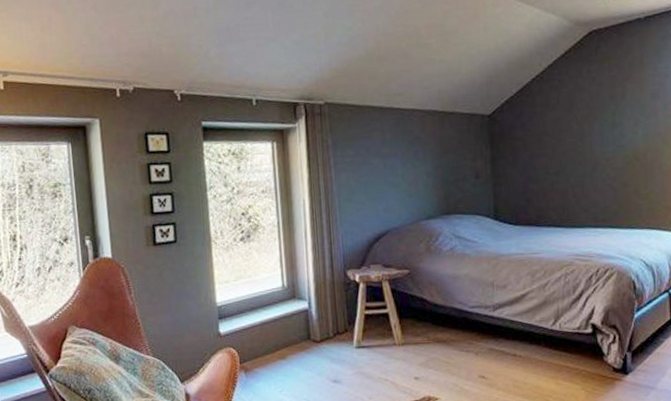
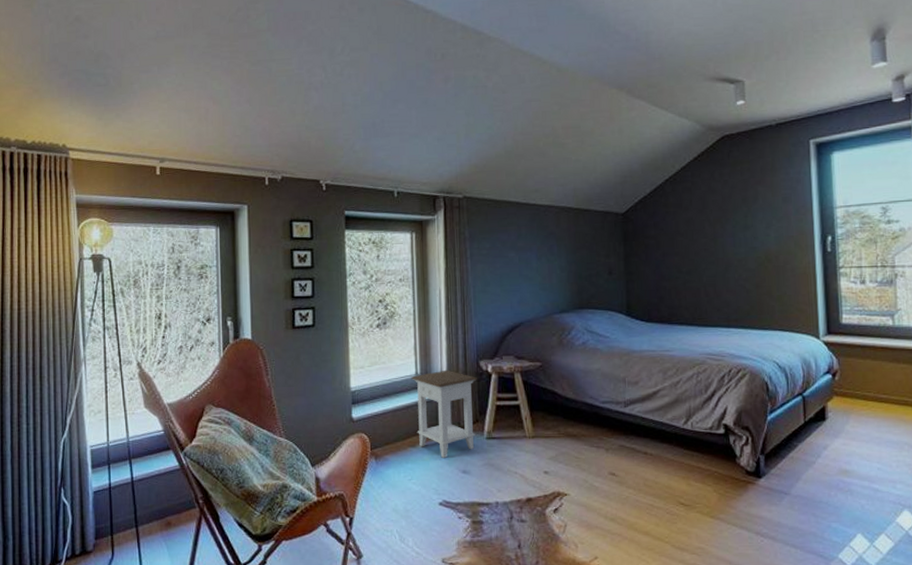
nightstand: none [278,281,345,369] -> present [411,369,477,458]

